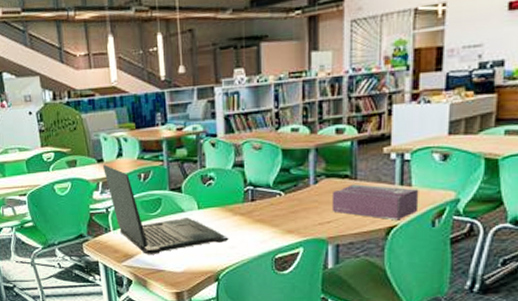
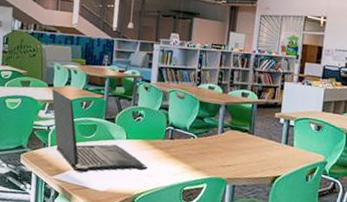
tissue box: present [331,184,419,221] -> none [232,138,299,172]

